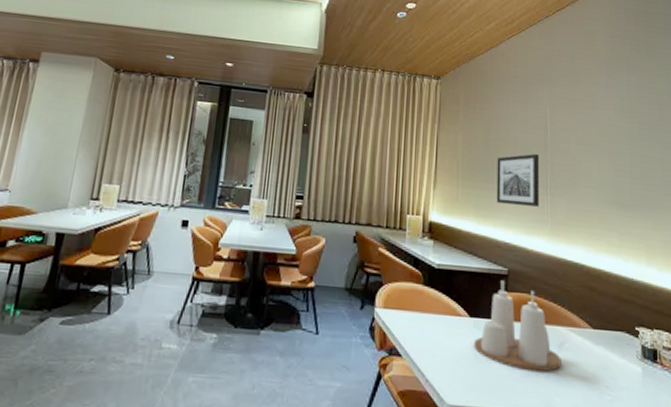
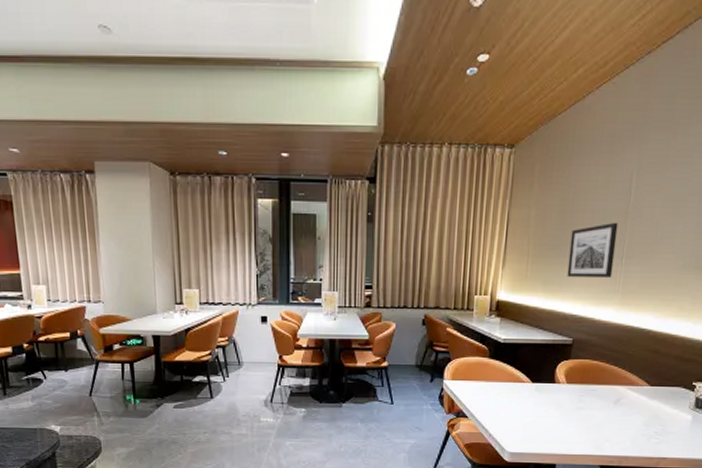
condiment set: present [474,280,561,372] -> none [534,349,616,424]

